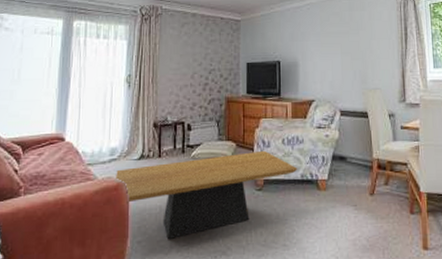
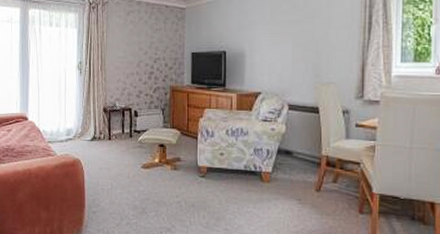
coffee table: present [115,150,298,239] -> none [71,139,241,212]

